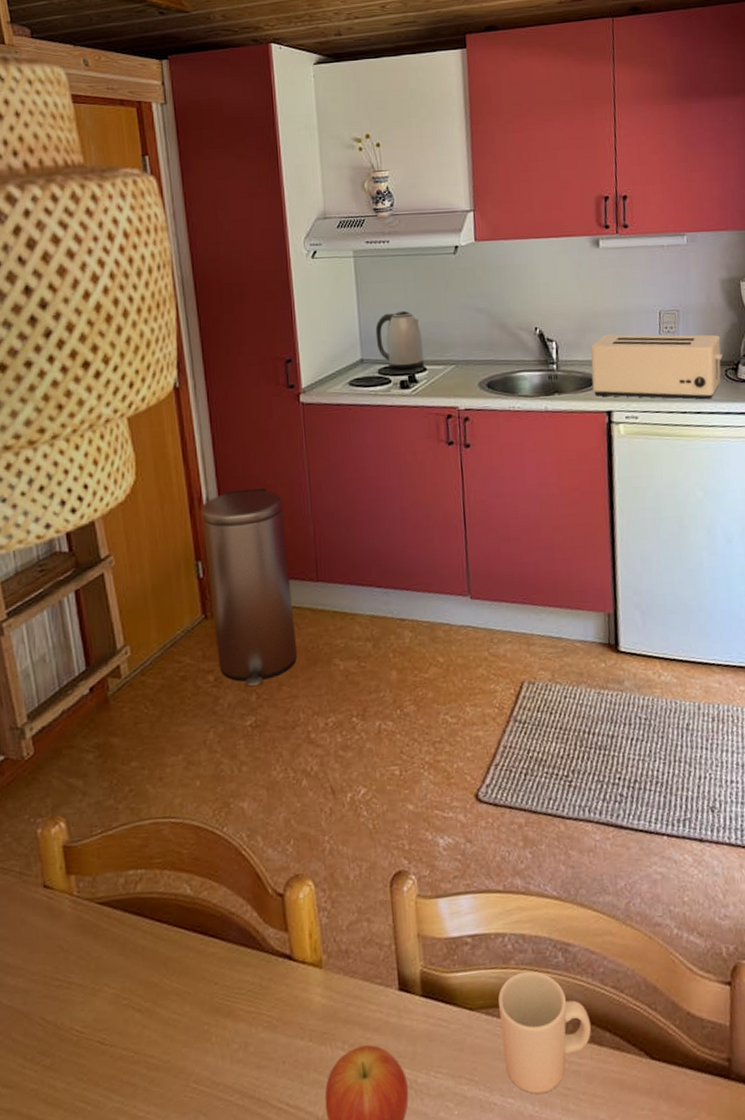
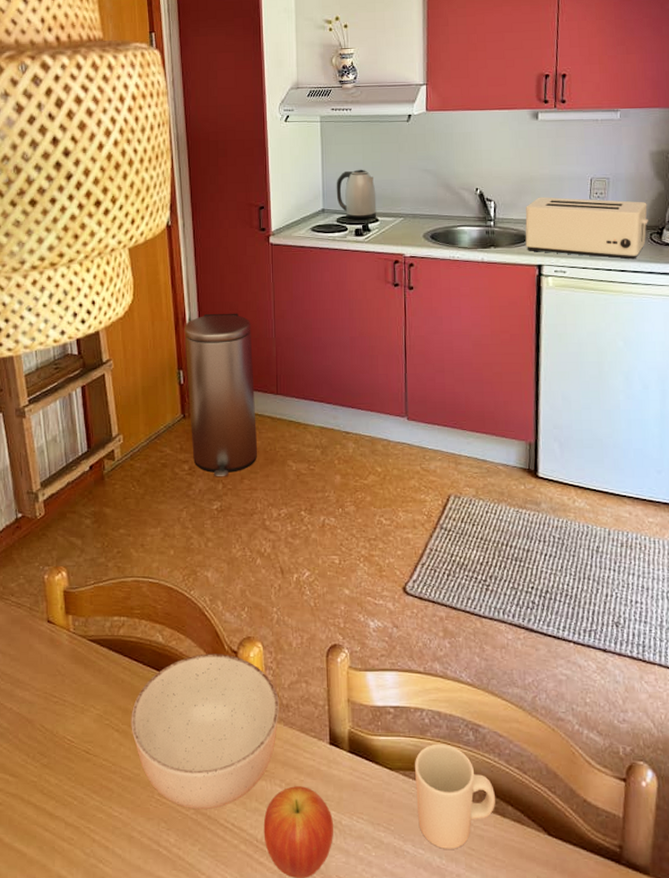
bowl: none [155,899,338,1094] -> present [131,653,279,810]

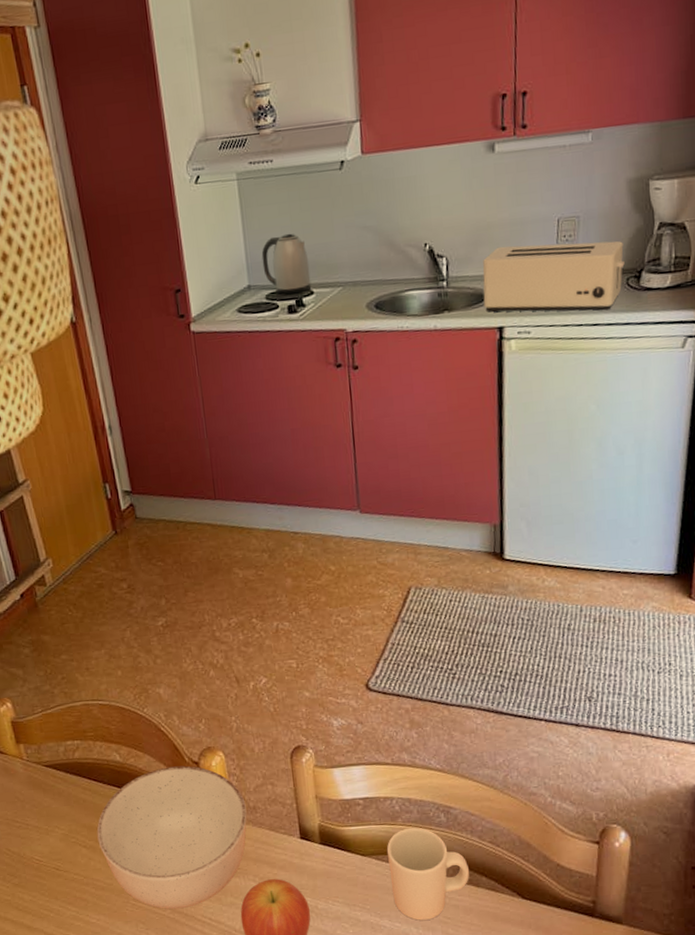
pedal bin: present [184,313,258,477] -> none [104,414,200,593]

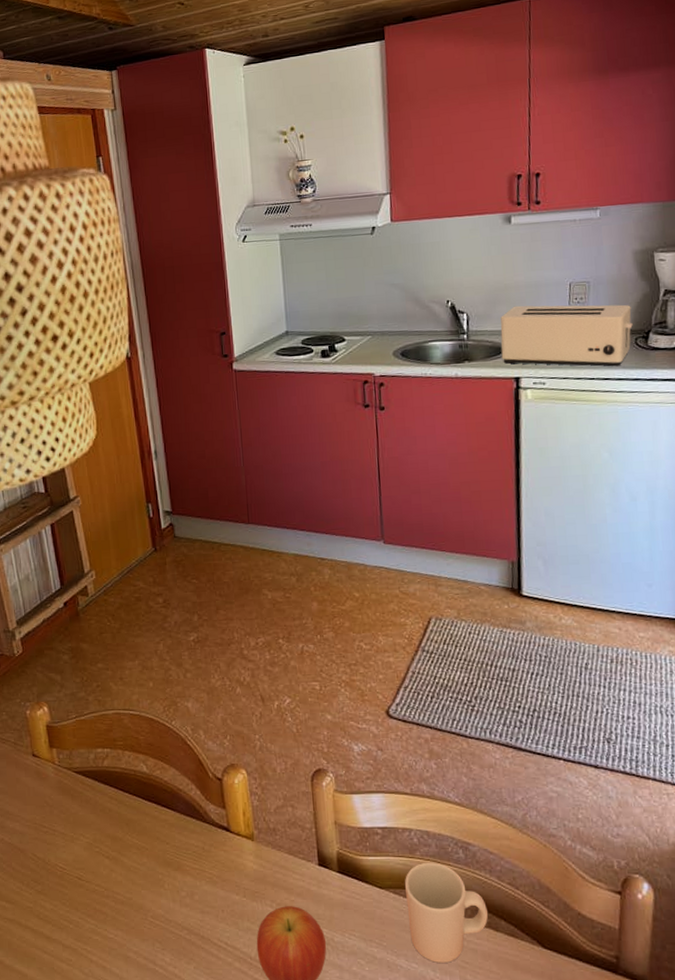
bowl: present [96,765,247,910] -> none [120,781,267,931]
kettle: present [261,233,312,295] -> none [299,287,343,341]

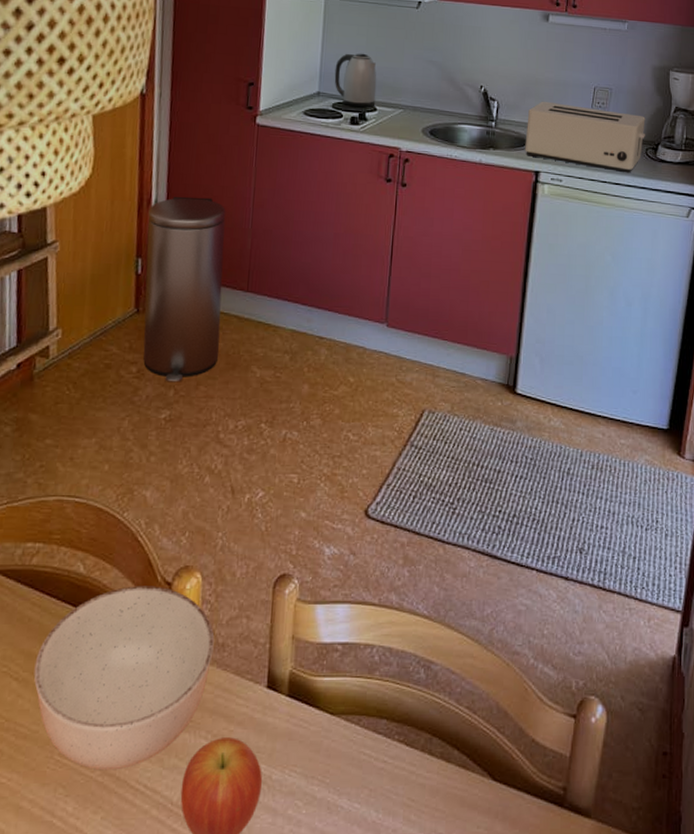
bowl: none [120,781,267,931] -> present [33,586,215,771]
pedal bin: none [150,443,232,609] -> present [143,196,226,383]
kettle: none [299,287,343,341] -> present [334,53,377,108]
mug: present [404,862,489,963] -> none [357,683,442,801]

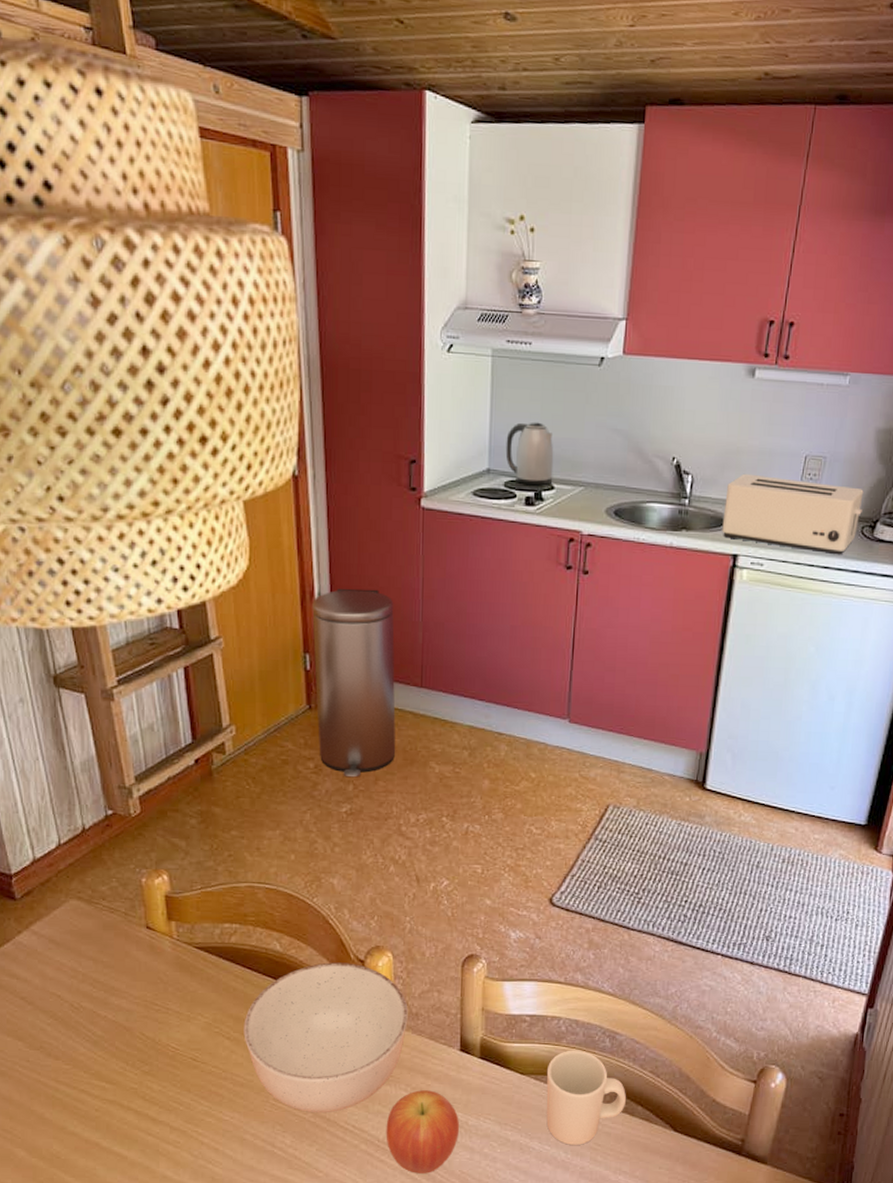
mug: none [357,683,442,801] -> present [546,1050,627,1145]

